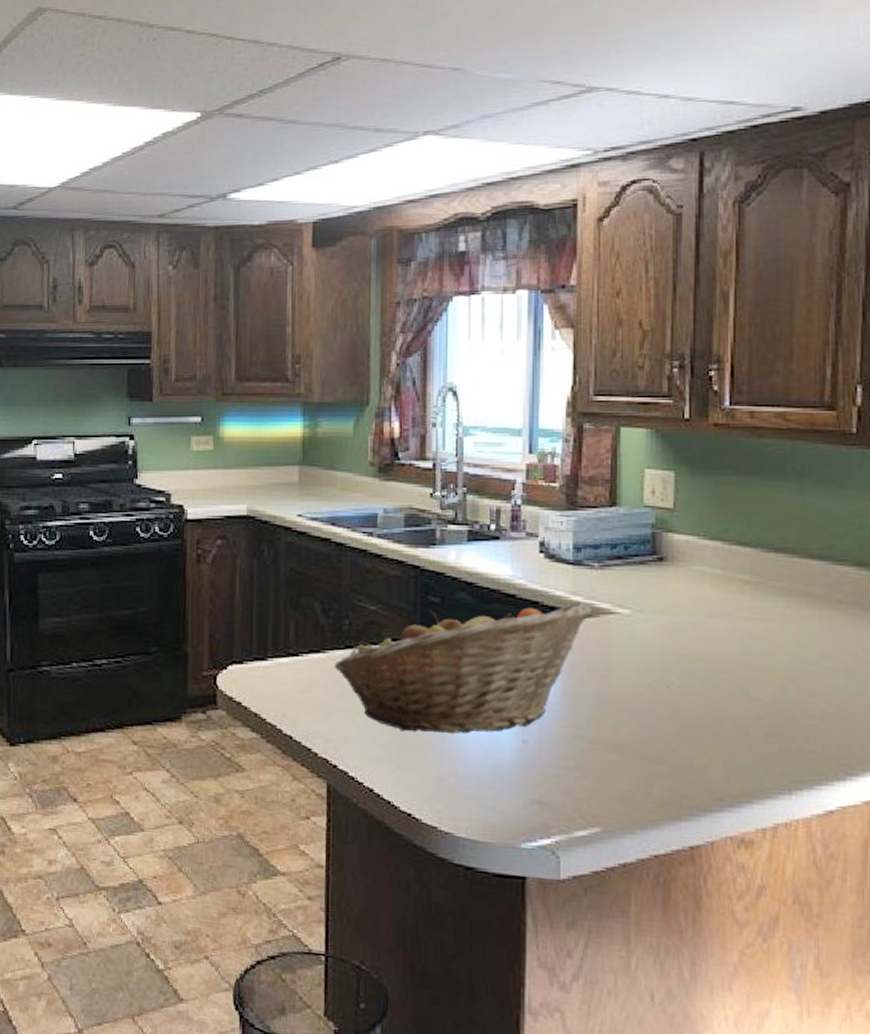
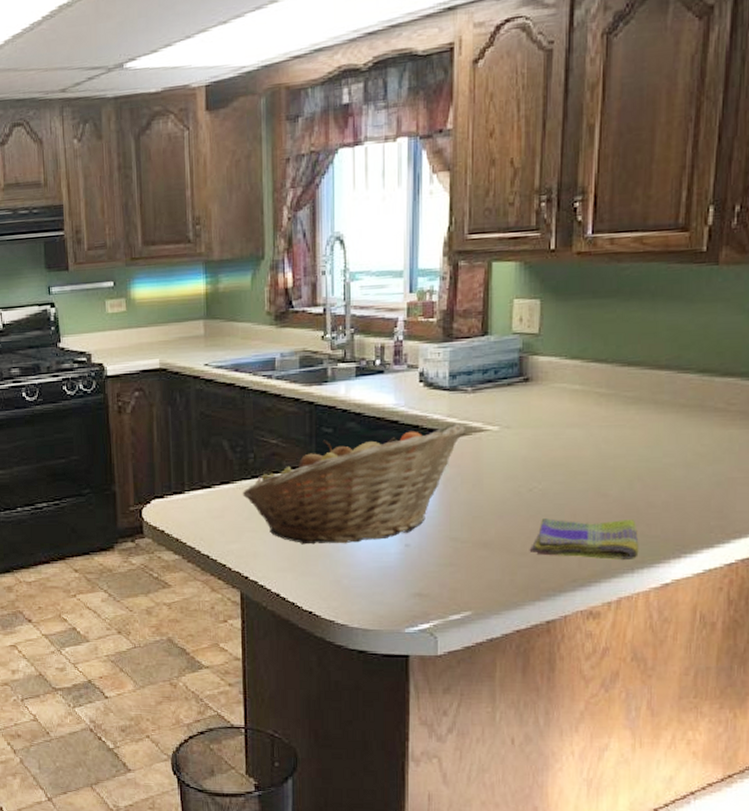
dish towel: none [667,721,796,778] -> present [529,518,639,560]

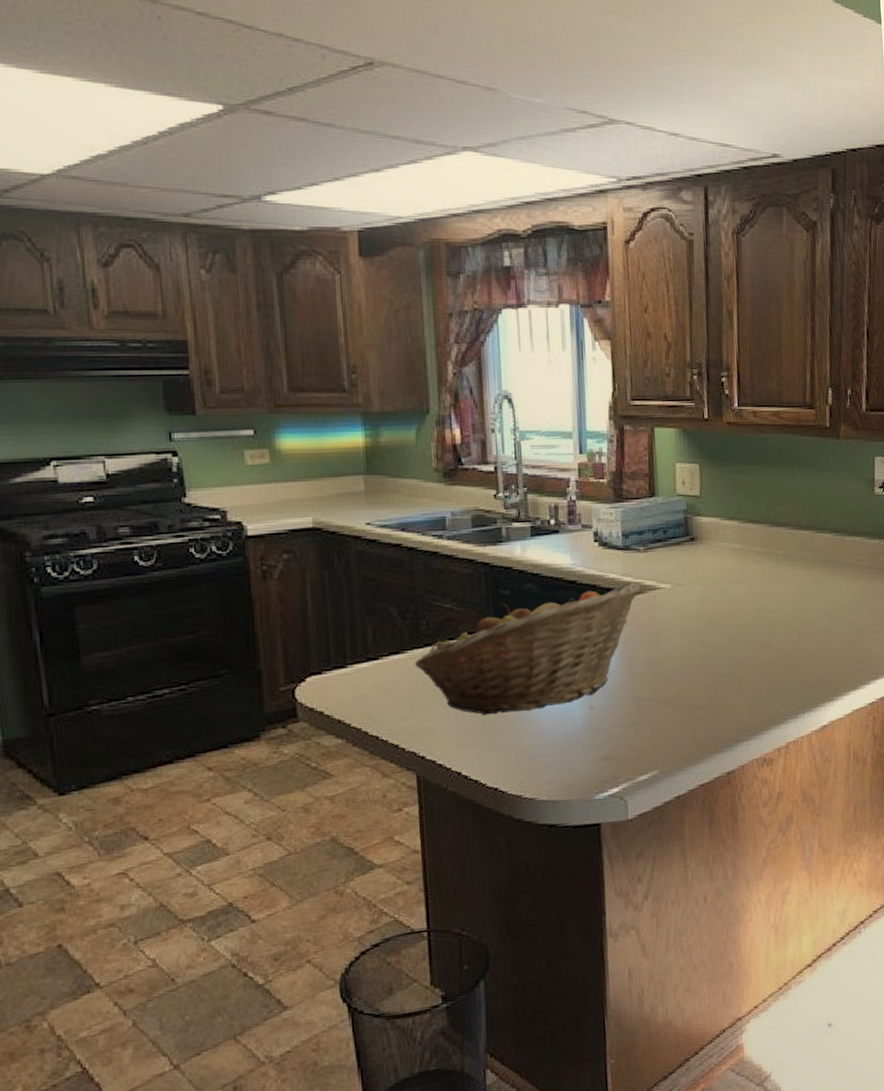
dish towel: present [529,518,639,560] -> none [706,668,800,708]

